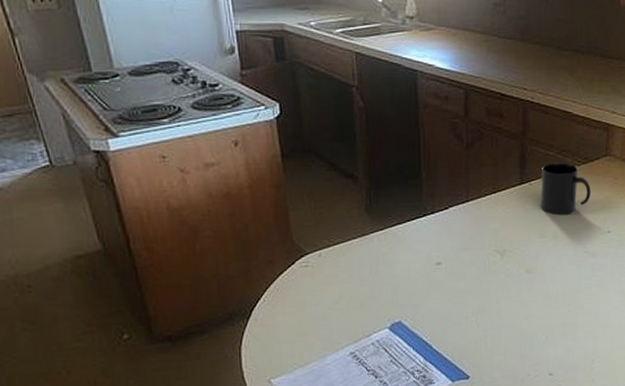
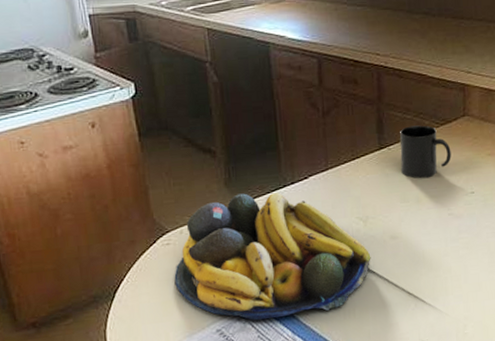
fruit bowl: none [311,220,506,346] -> present [174,192,371,321]

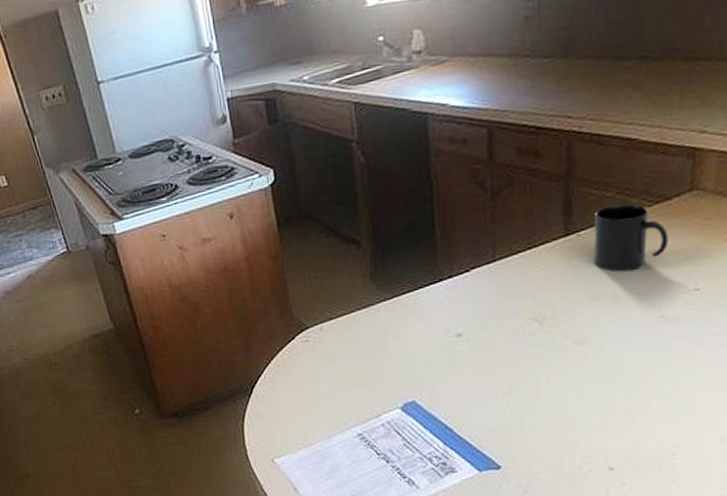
fruit bowl: present [174,192,371,321] -> none [313,287,547,428]

